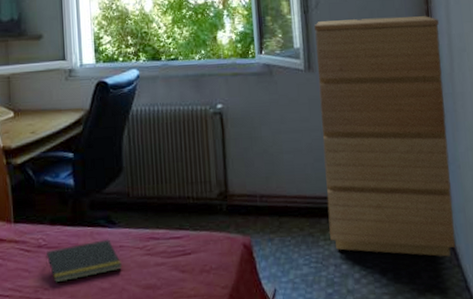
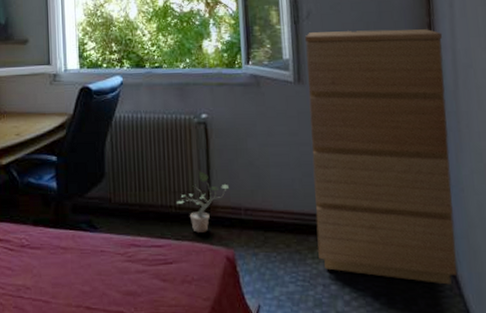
notepad: present [46,239,122,283] -> none [28,243,103,283]
potted plant: none [194,161,244,222] -> present [177,171,229,233]

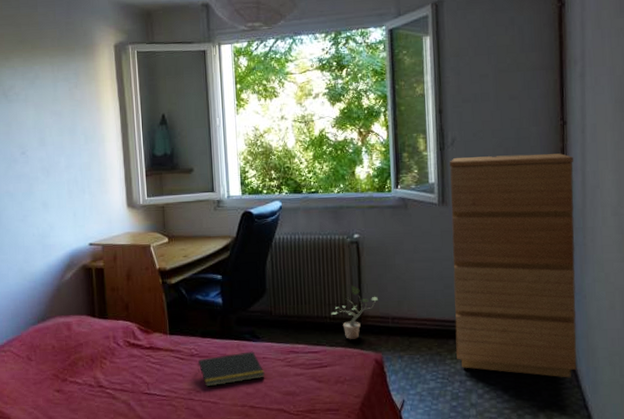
notepad: none [28,243,103,283] -> present [197,351,265,387]

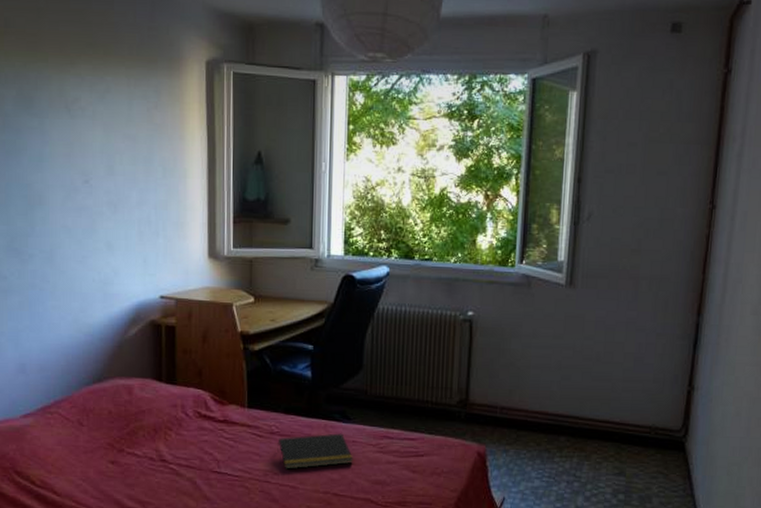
potted plant: present [331,285,378,339] -> none [434,368,487,428]
dresser: present [450,153,577,378] -> none [566,234,719,486]

